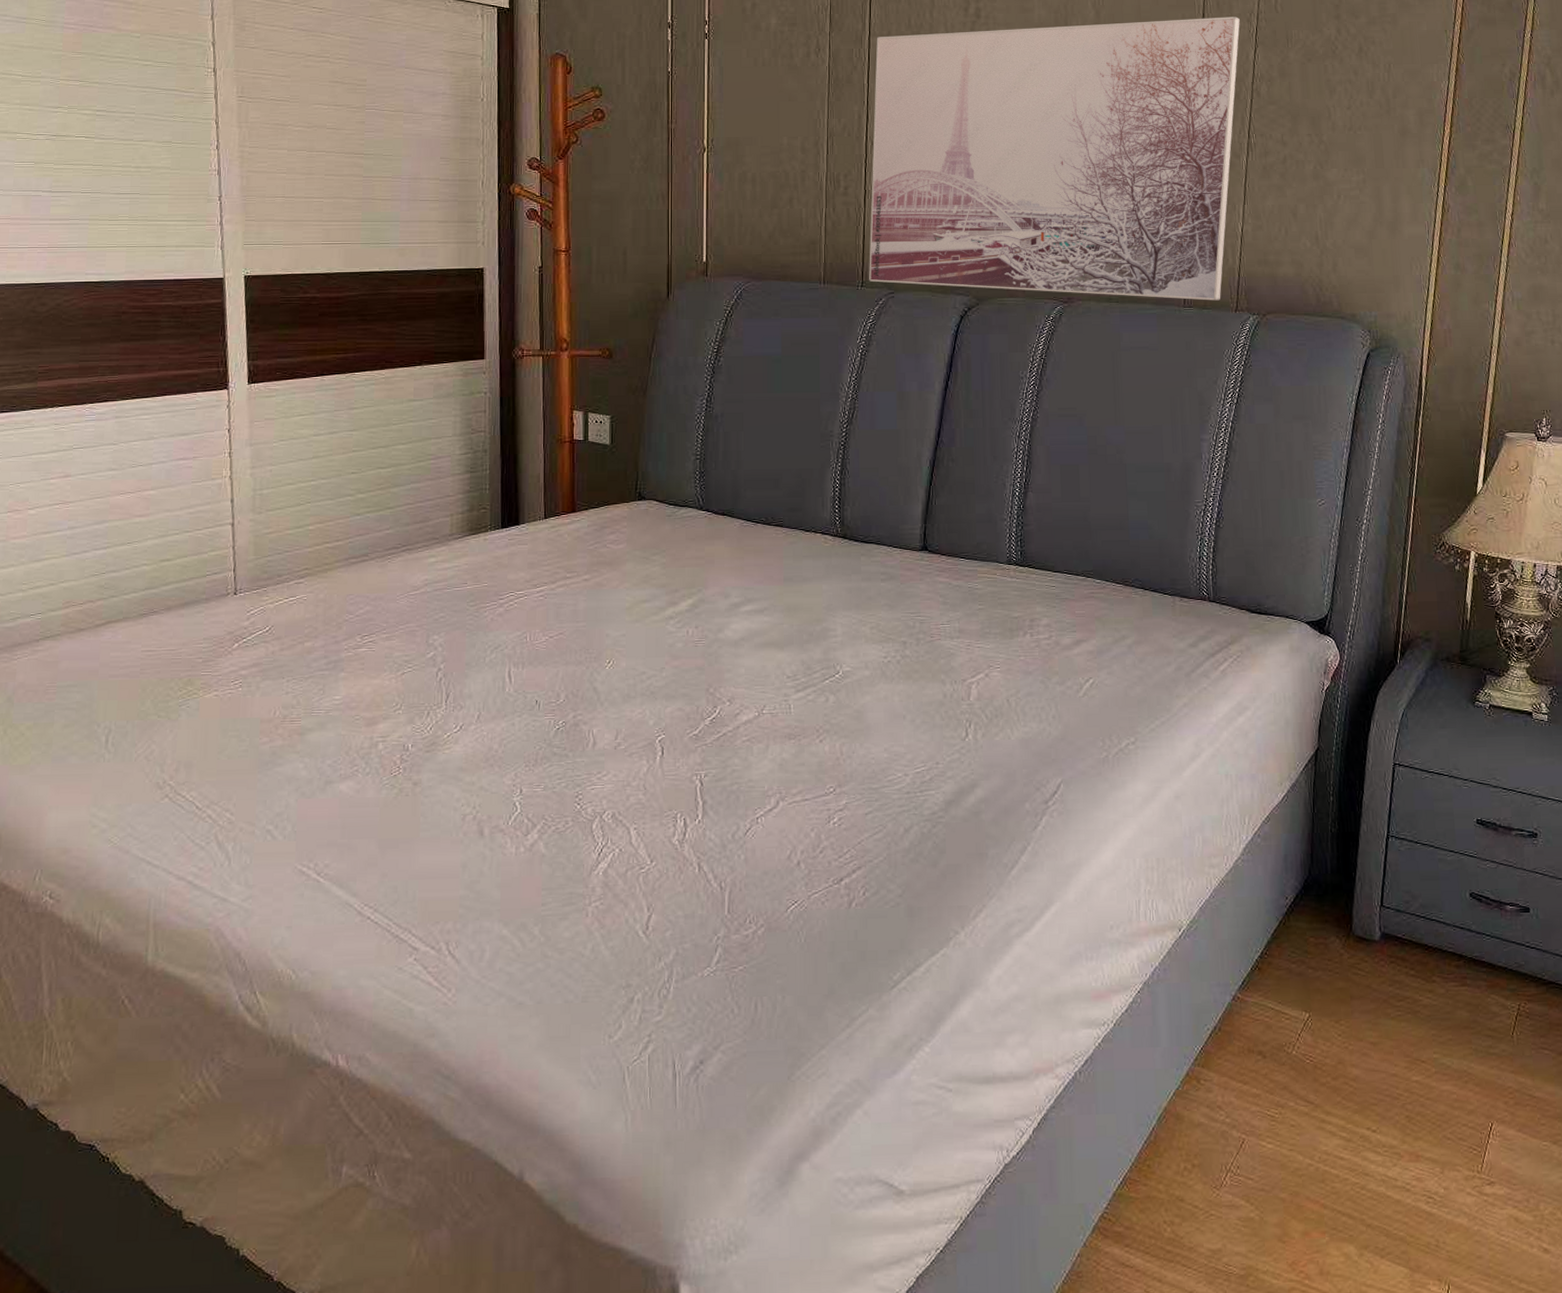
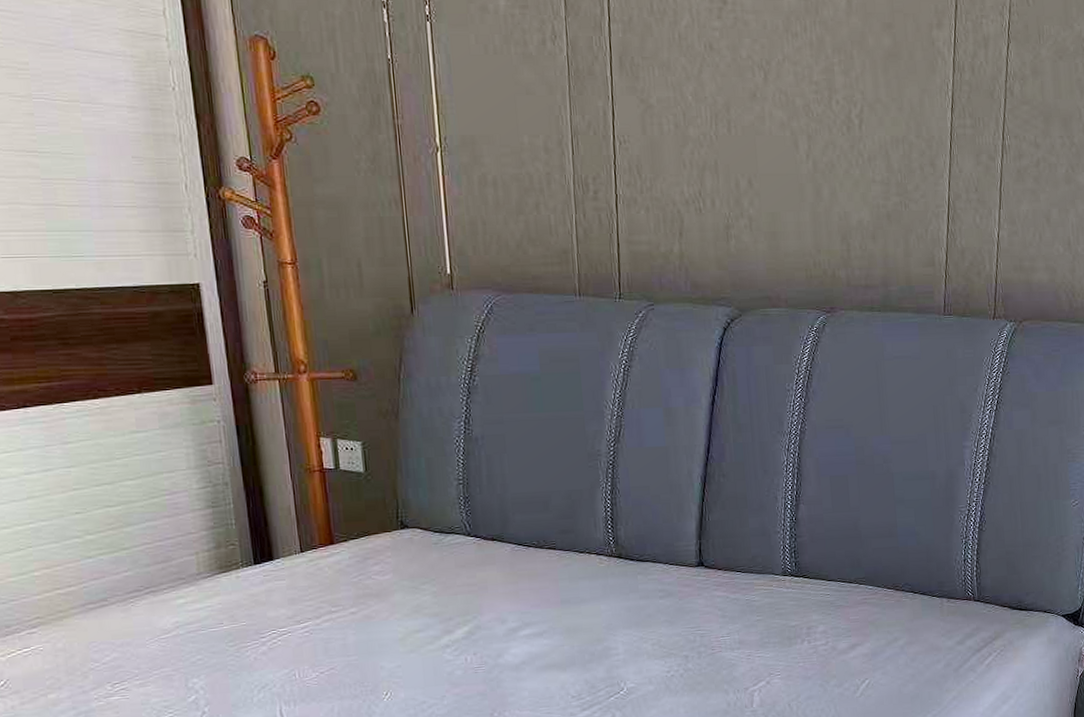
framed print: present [869,17,1240,301] -> none [617,9,993,308]

